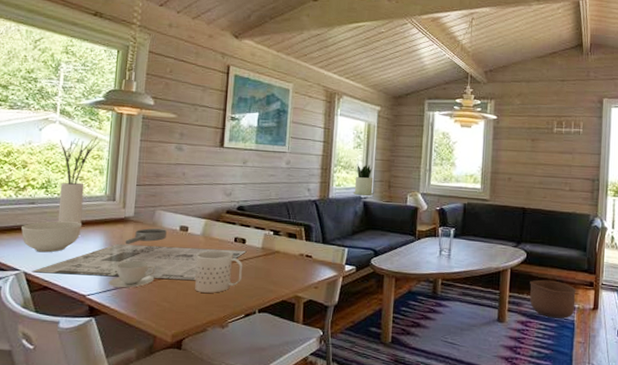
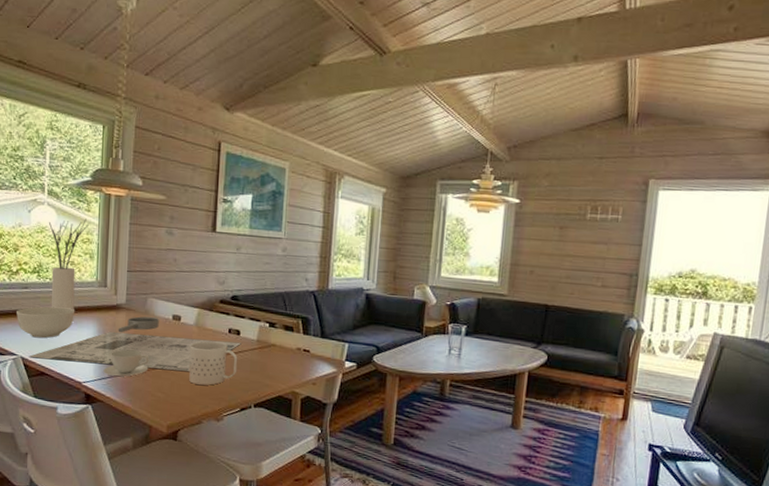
planter: present [353,164,374,197] -> none [354,252,377,288]
basket: present [529,279,576,319] -> none [548,385,603,428]

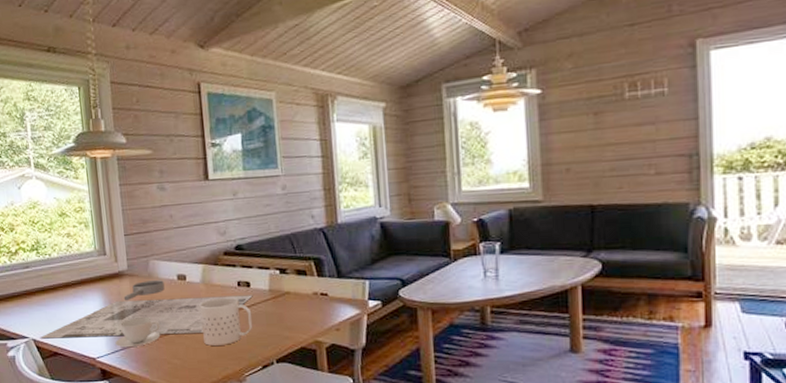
bowl: present [15,306,75,338] -> none [21,282,79,318]
vase: present [48,218,89,323] -> none [39,186,79,297]

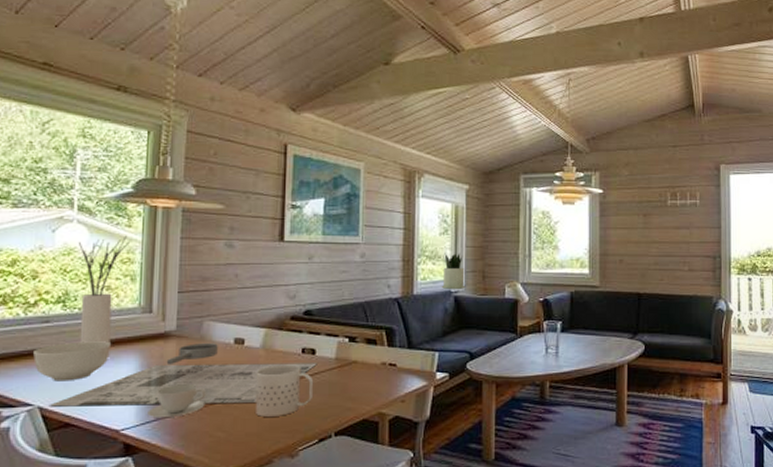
bowl: none [21,282,79,318] -> present [32,341,112,382]
vase: none [39,186,79,297] -> present [78,235,130,359]
planter: none [365,177,391,217] -> present [441,253,466,290]

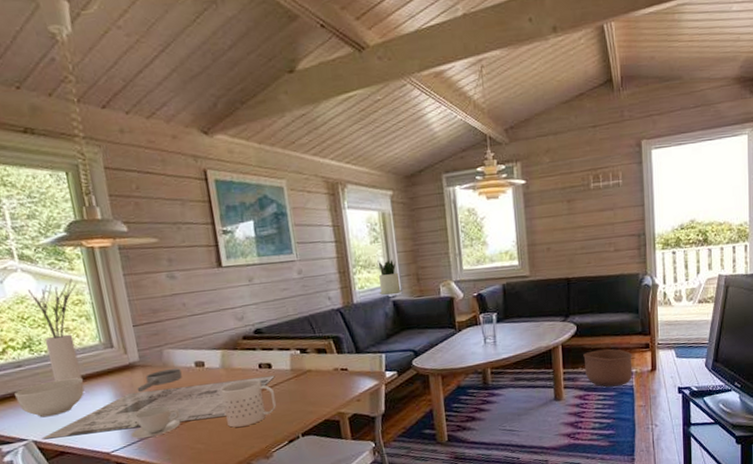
basket: none [650,374,702,417] -> present [583,348,633,387]

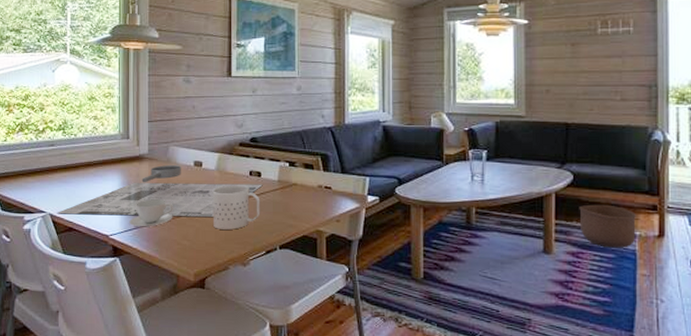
bowl: present [13,377,84,418] -> none [43,162,100,194]
vase: present [27,278,85,393] -> none [71,74,110,176]
planter: present [377,259,402,296] -> none [370,85,393,120]

